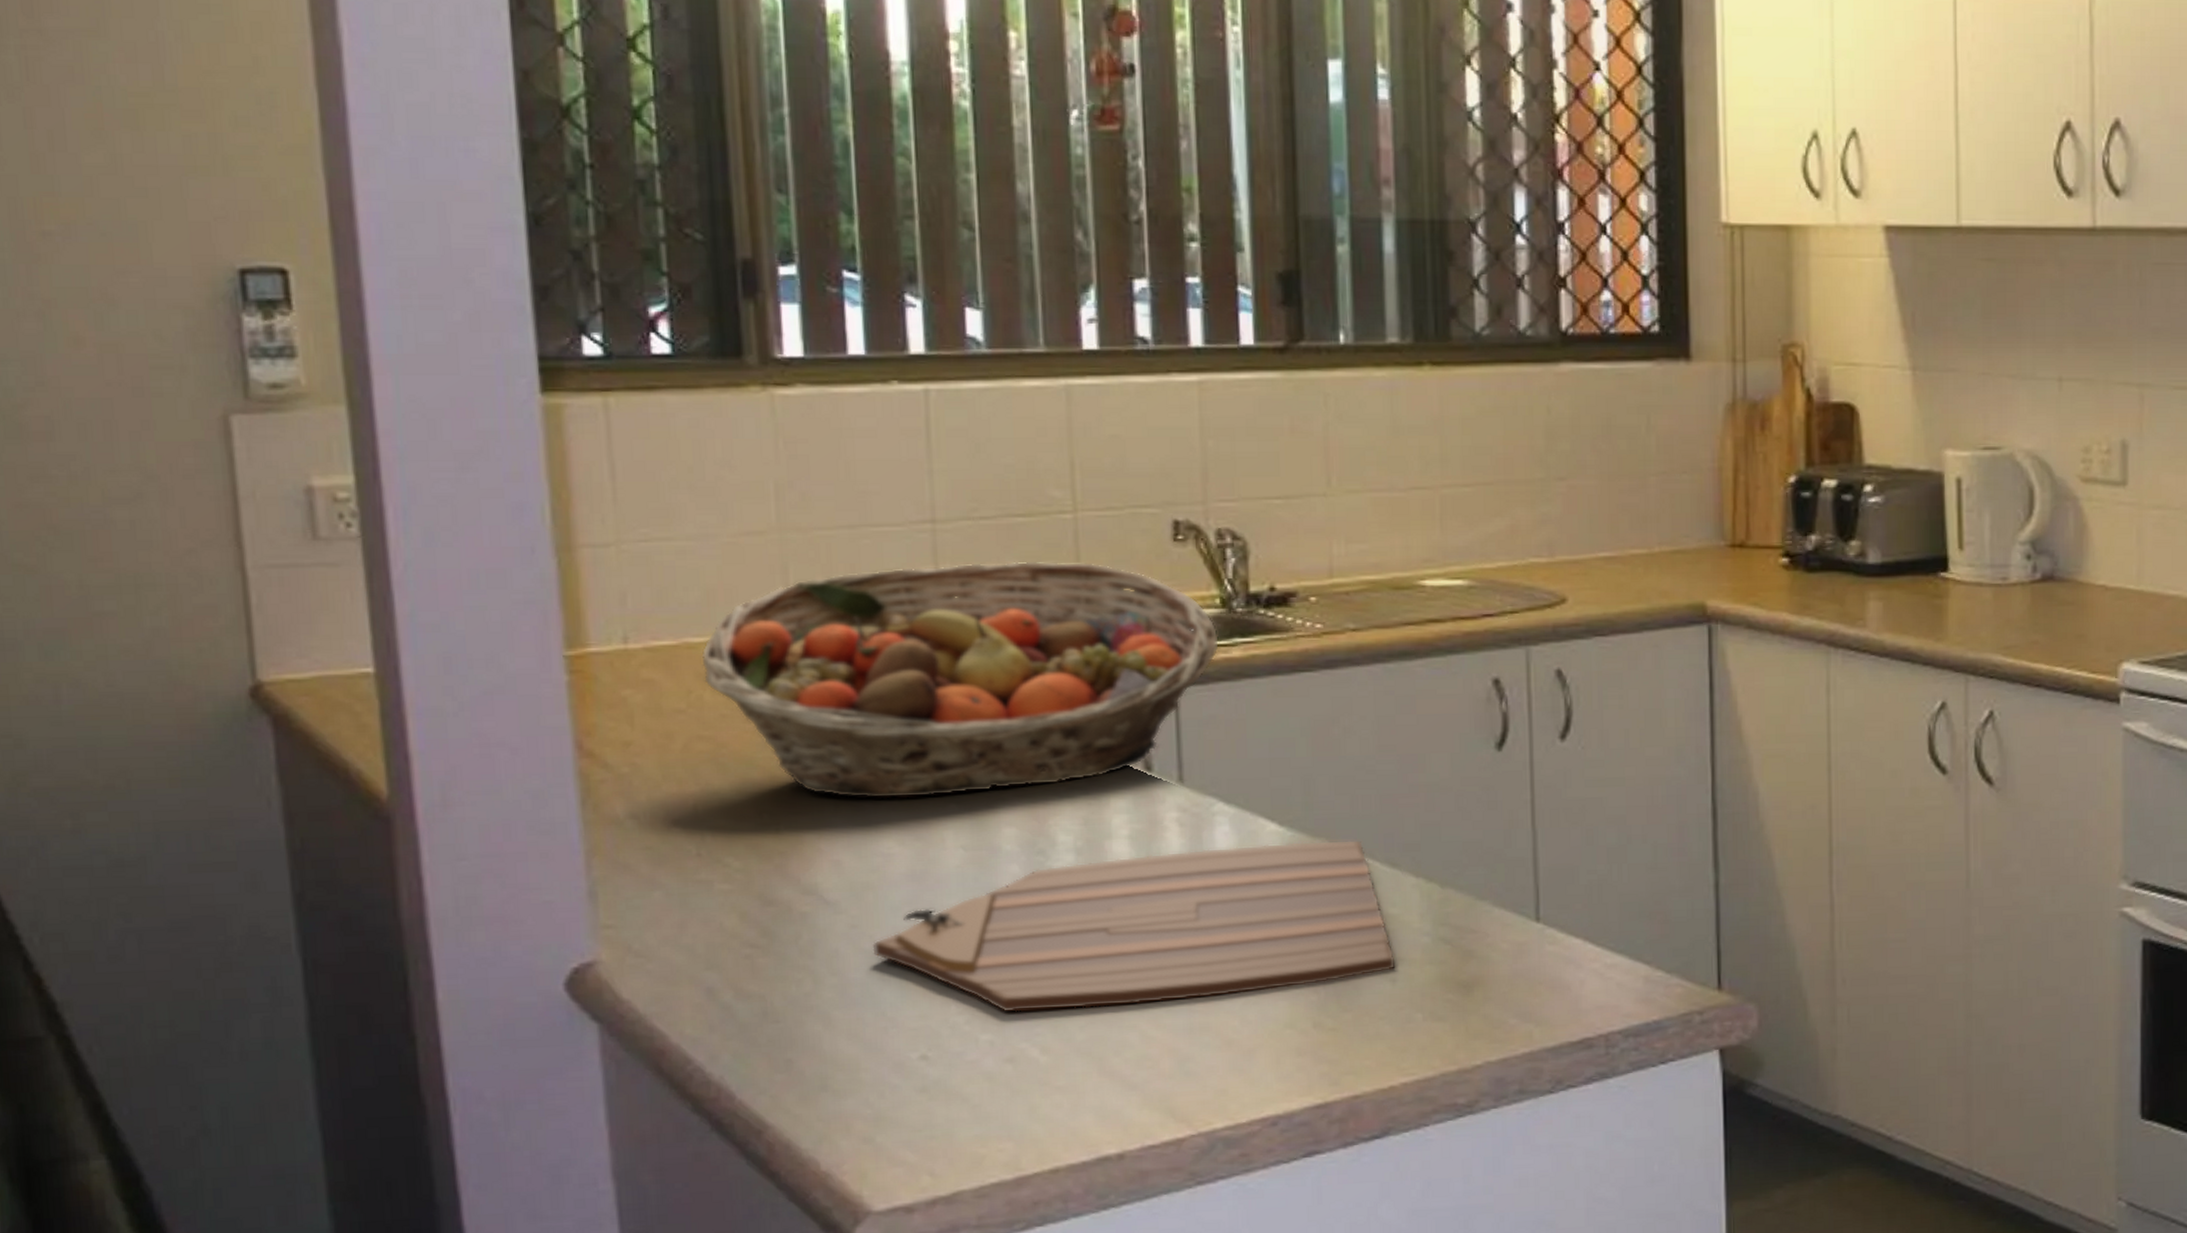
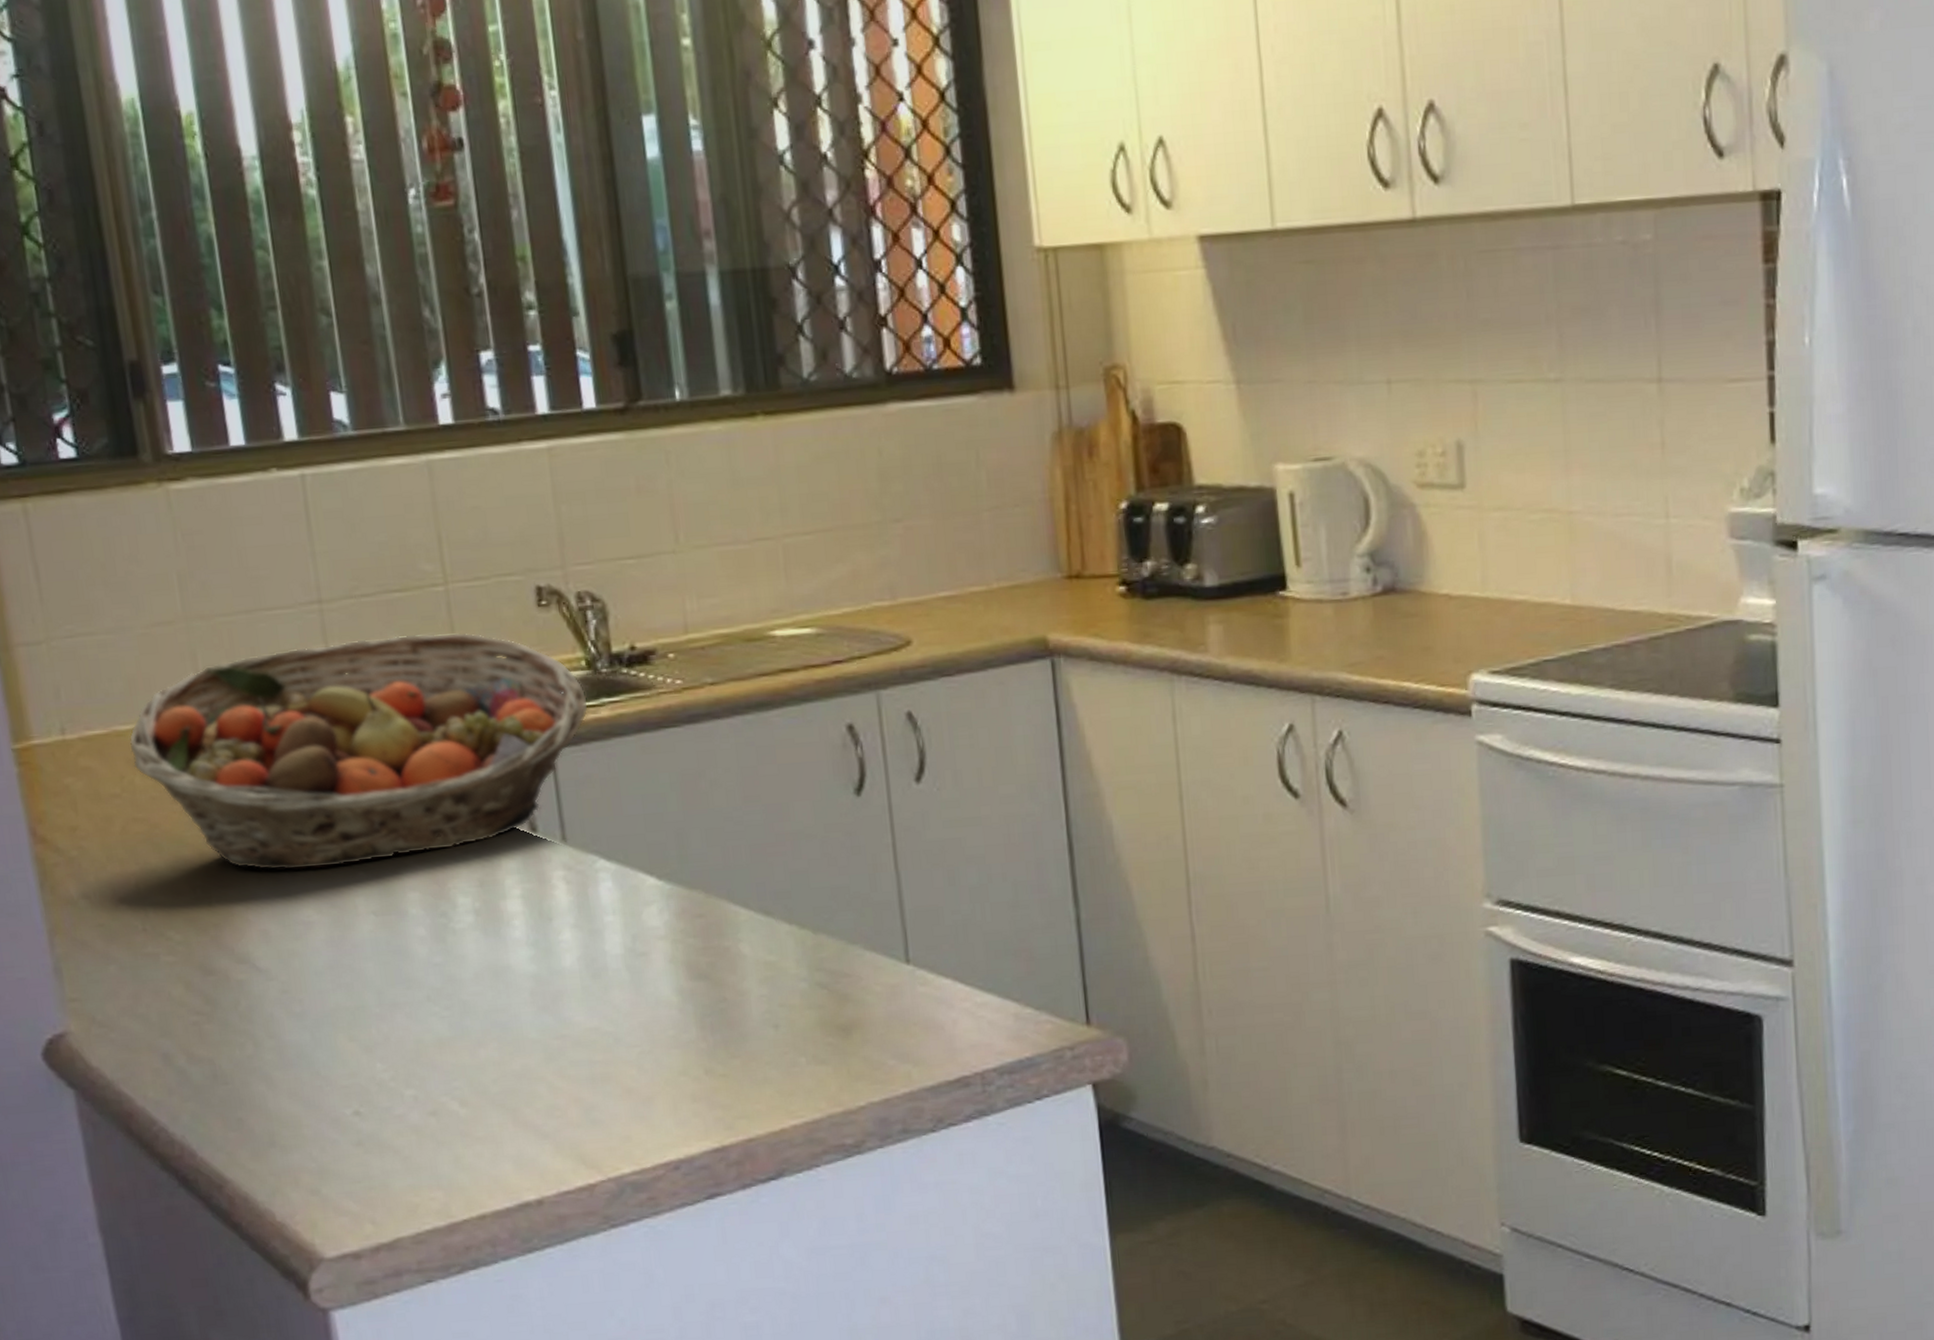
cutting board: present [872,839,1395,1013] -> none [302,889,776,1069]

